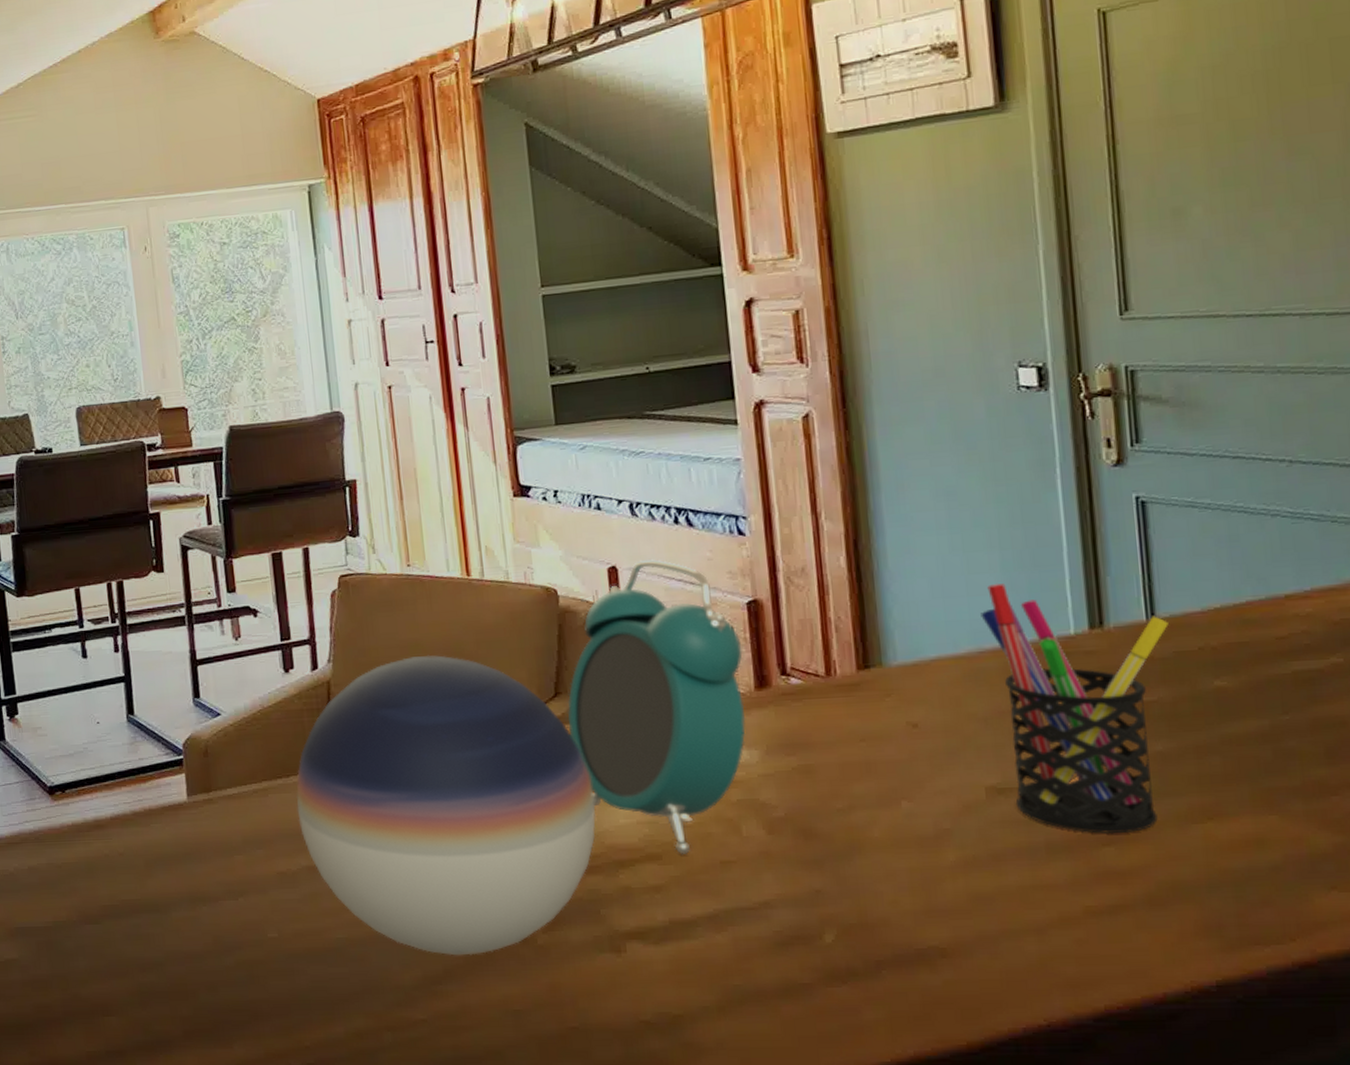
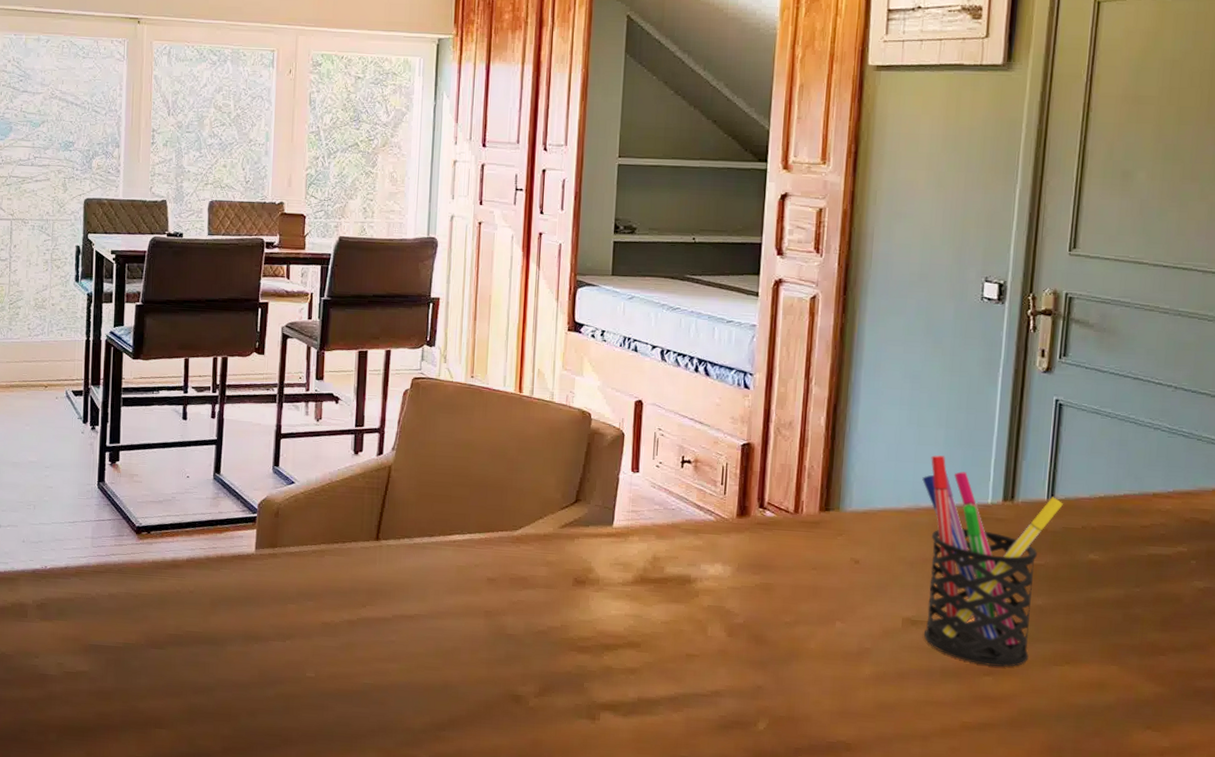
speaker: present [296,655,596,956] -> none [347,454,594,709]
alarm clock: present [567,559,746,854] -> none [582,398,732,645]

